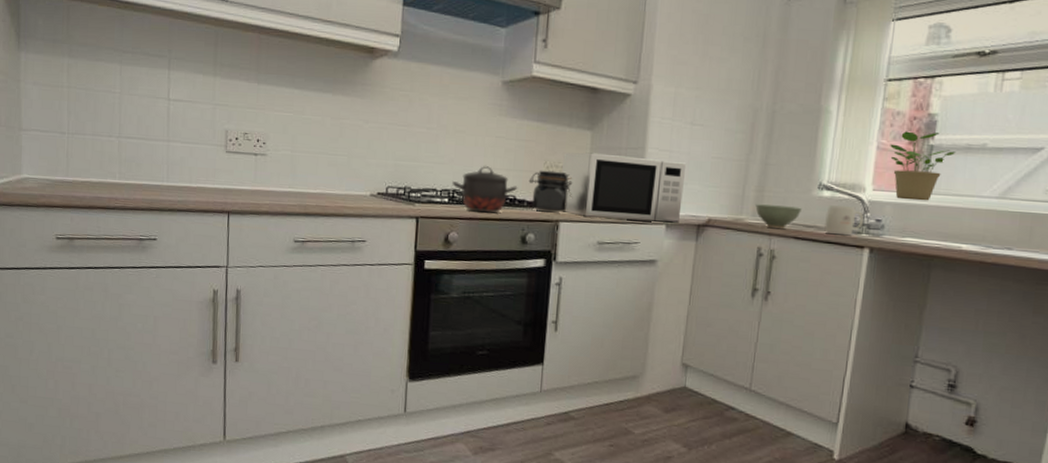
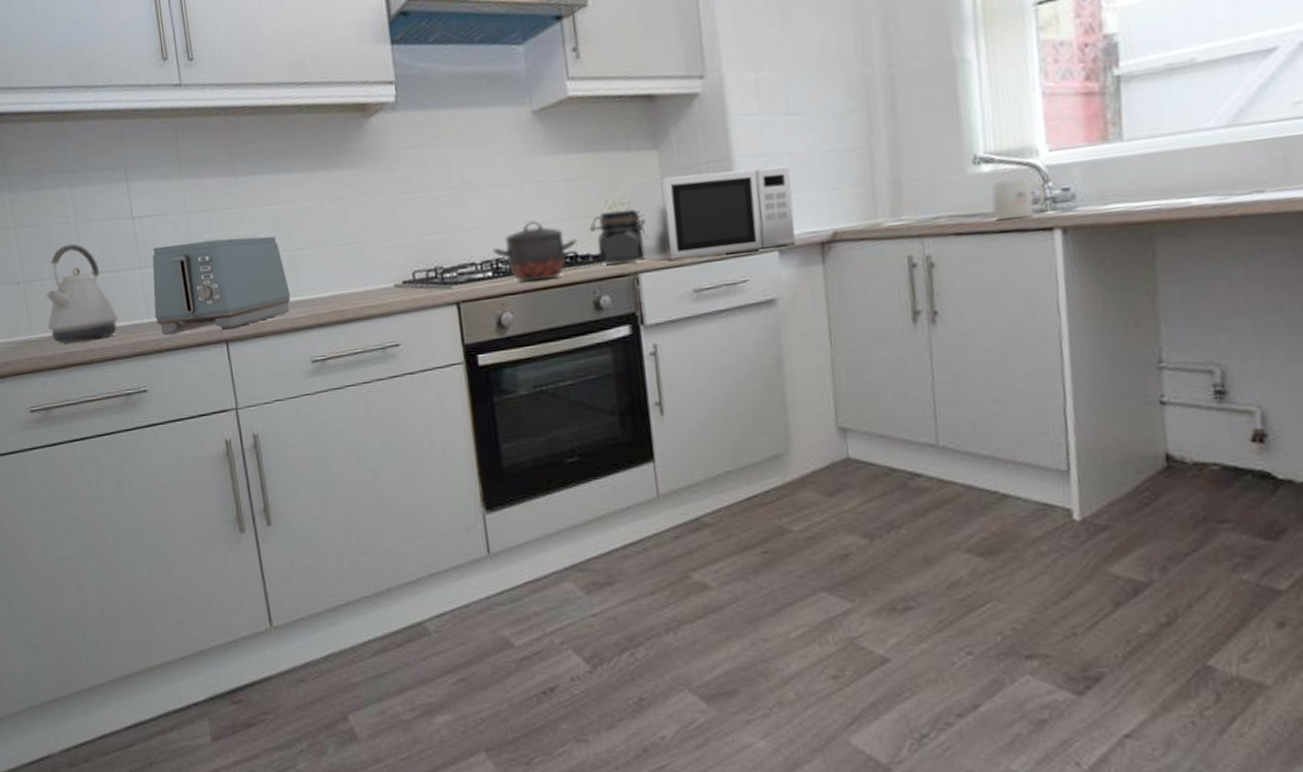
kettle: none [82,110,143,192] -> present [45,243,119,344]
toaster: none [173,126,287,204] -> present [152,236,291,335]
bowl: present [755,204,803,230] -> none [893,192,959,228]
potted plant: present [890,131,955,201] -> none [1059,57,1153,156]

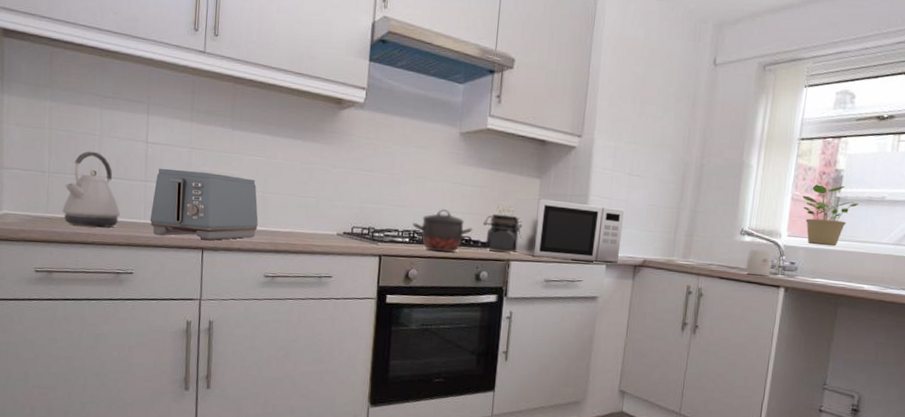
potted plant: none [1059,57,1153,156] -> present [802,184,858,247]

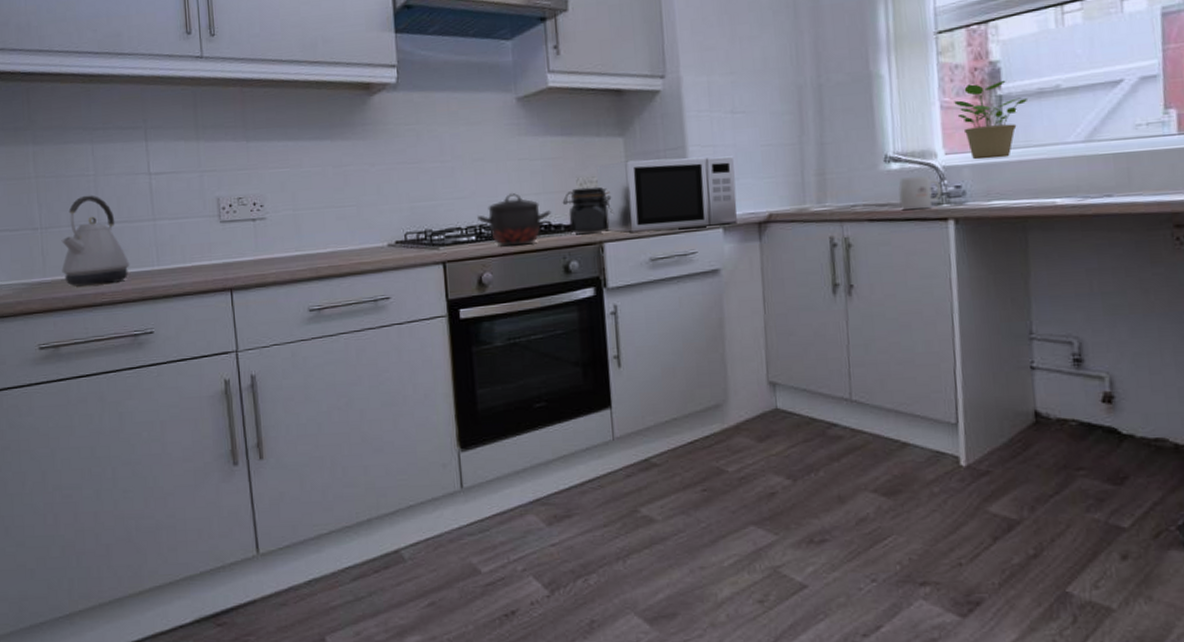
toaster: present [150,168,258,241] -> none [164,196,293,282]

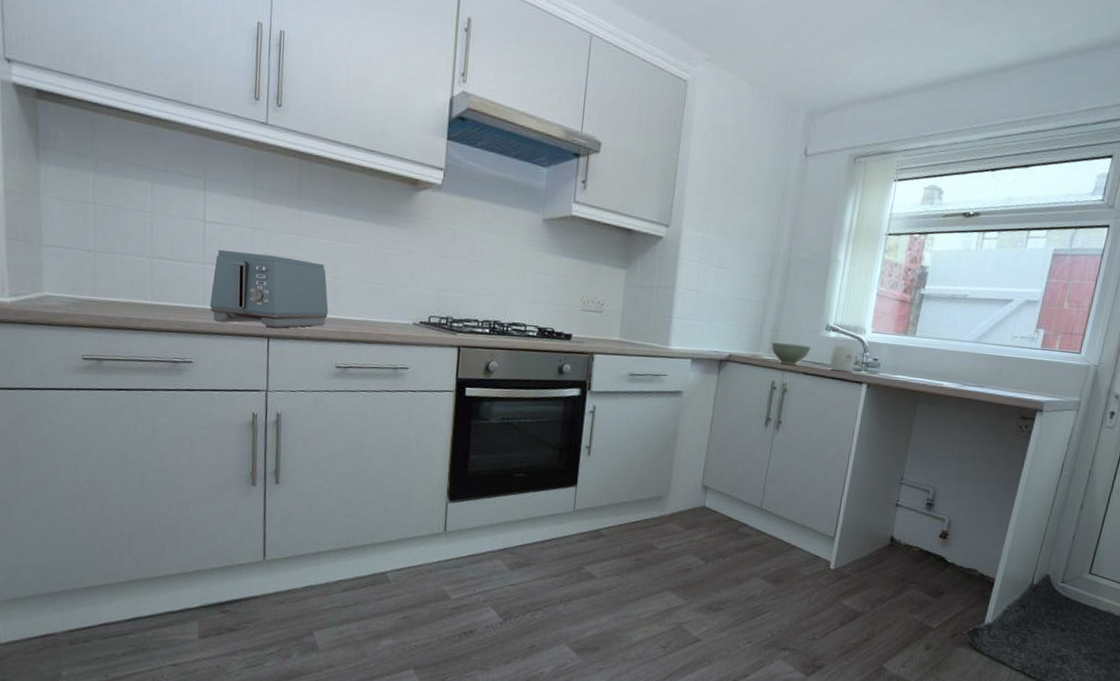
kettle: present [61,195,130,287] -> none [111,229,177,313]
toaster: none [164,196,293,282] -> present [209,249,329,329]
cooking pot: present [477,193,552,246] -> none [493,299,556,344]
jar: present [562,187,615,235] -> none [566,305,608,346]
microwave: present [596,156,737,234] -> none [597,289,712,358]
bowl: none [819,185,872,214] -> present [771,342,812,366]
potted plant: present [954,81,1027,160] -> none [887,281,941,344]

